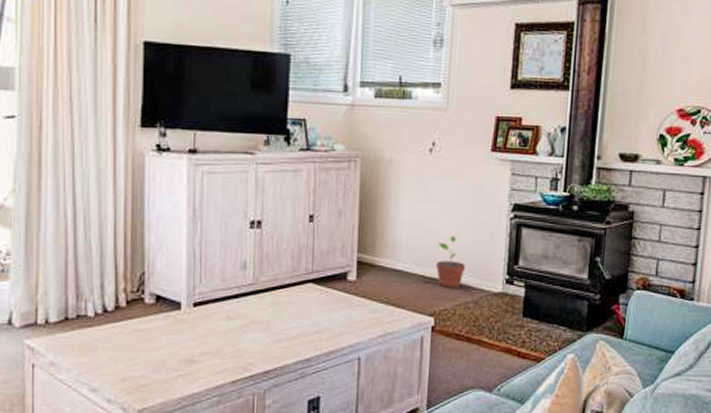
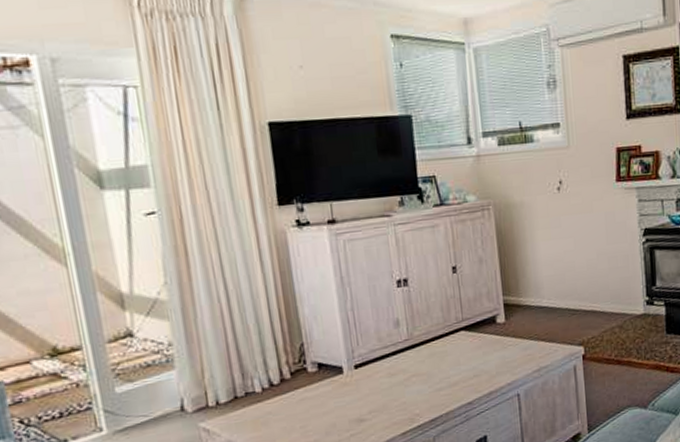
potted plant: present [436,236,465,288] -> none [578,267,606,317]

